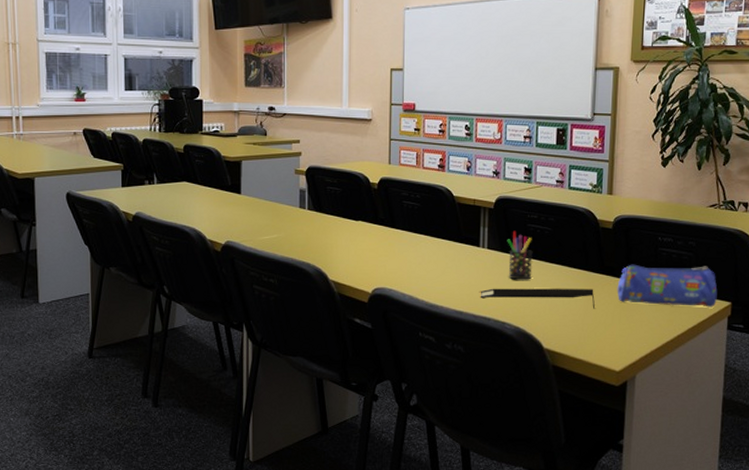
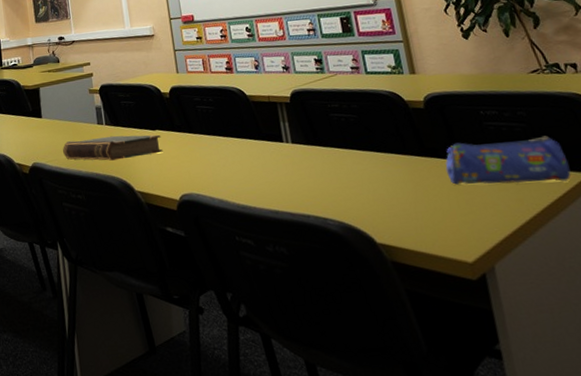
book: none [260,221,363,247] -> present [63,134,163,161]
notepad: present [479,288,596,309] -> none [291,173,427,195]
pen holder: present [507,230,533,280] -> none [311,122,347,172]

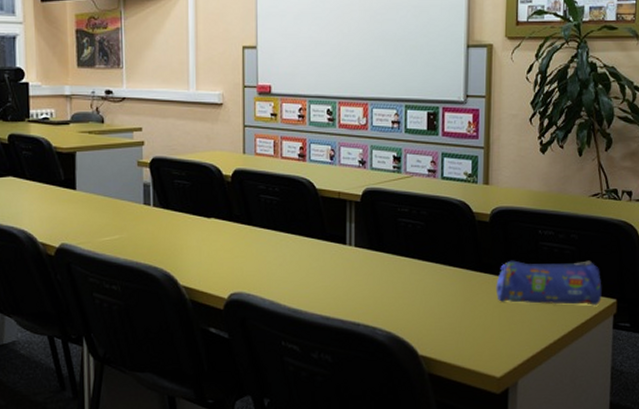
book: present [63,134,163,161] -> none [99,220,216,249]

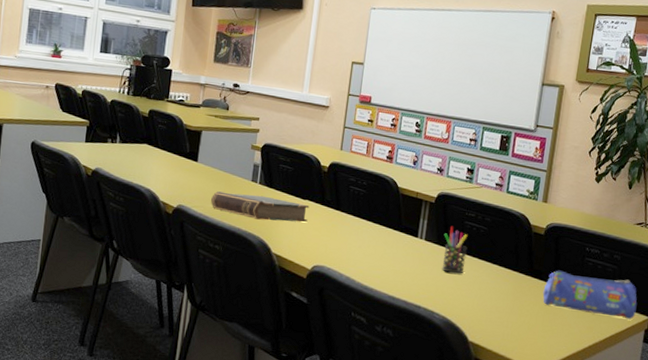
book: none [99,220,216,249] -> present [211,191,310,222]
pen holder: none [376,226,405,280] -> present [441,226,468,274]

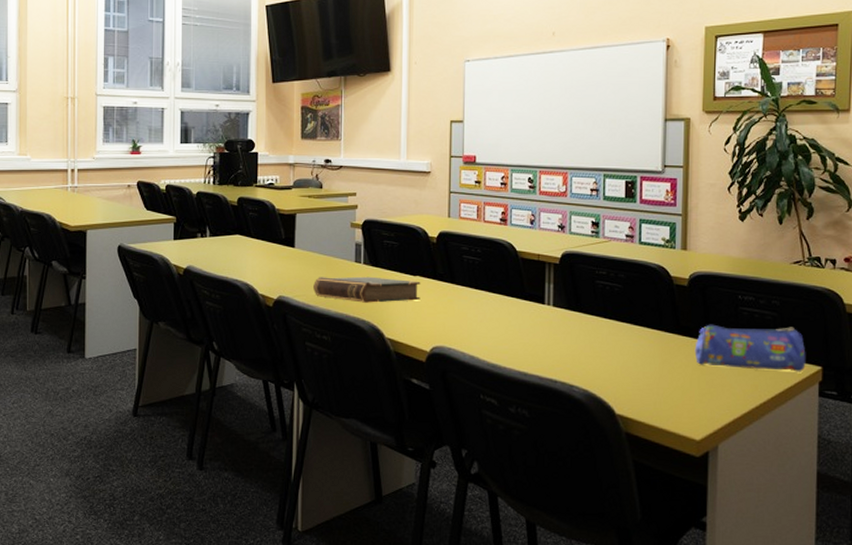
pen holder: present [441,226,468,274] -> none [574,287,602,340]

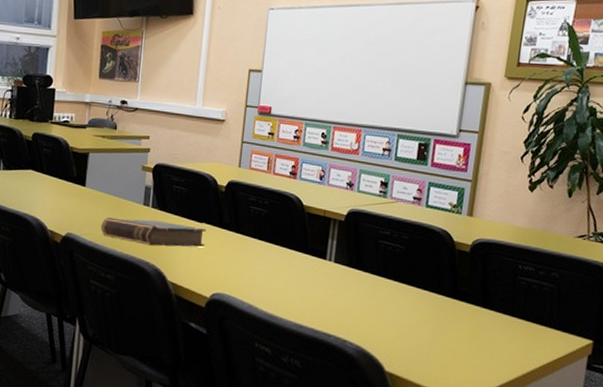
pencil case: present [694,324,806,372] -> none [468,291,579,344]

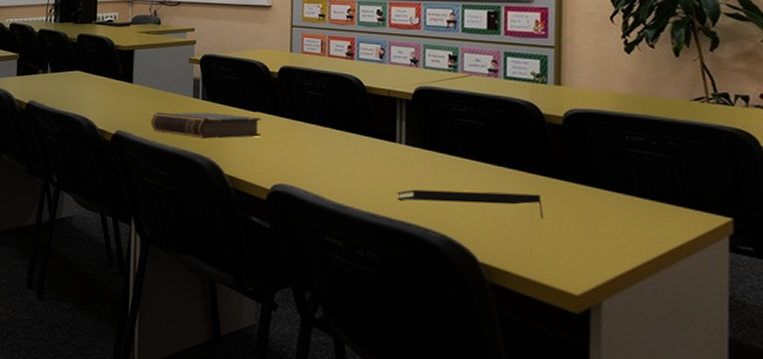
notepad: none [321,303,444,335] -> present [396,189,544,219]

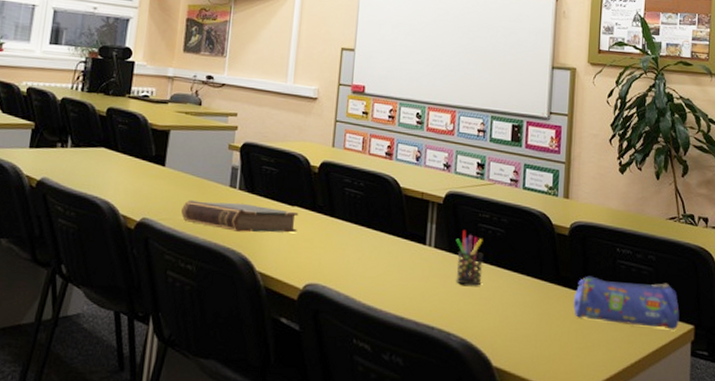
notepad: present [396,189,544,219] -> none [423,292,550,324]
pen holder: none [429,125,461,181] -> present [455,229,484,286]
pencil case: none [572,167,712,224] -> present [573,276,680,330]

